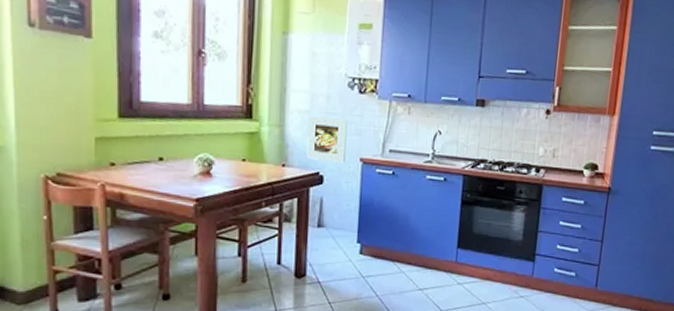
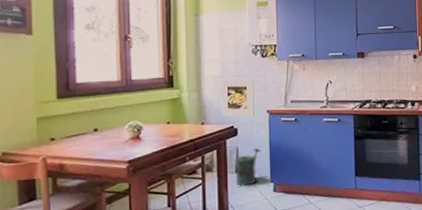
watering can: none [316,201,348,243] -> present [234,148,260,186]

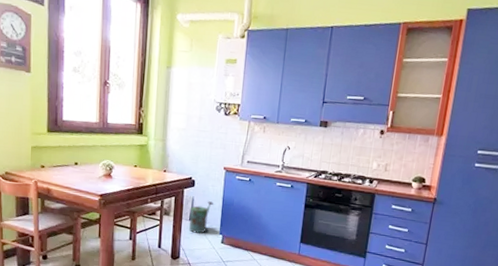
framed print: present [221,80,255,116] -> none [182,133,215,171]

